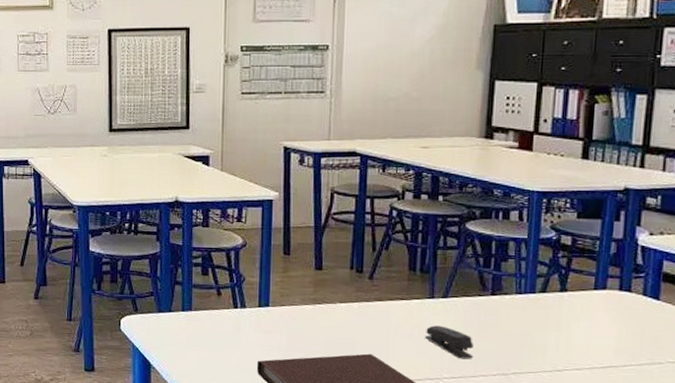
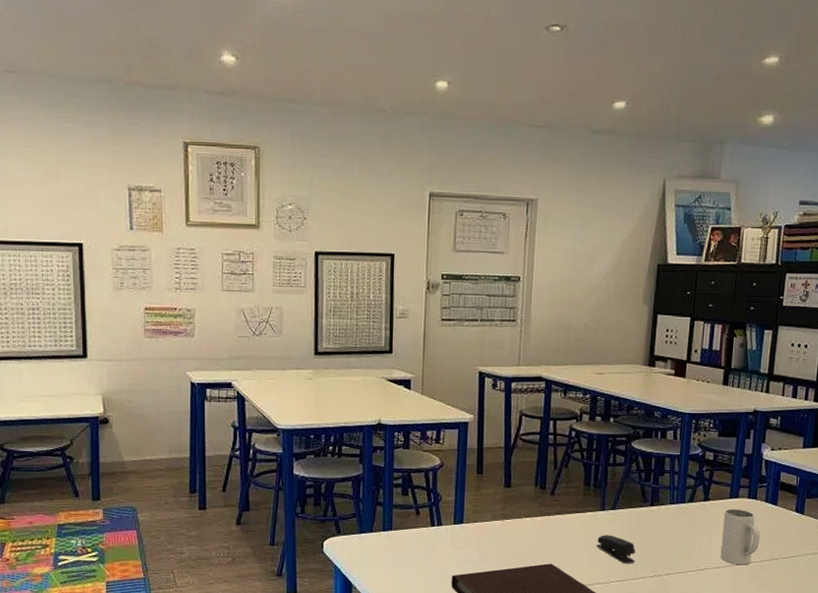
mug: none [583,301,638,369] -> present [720,508,761,565]

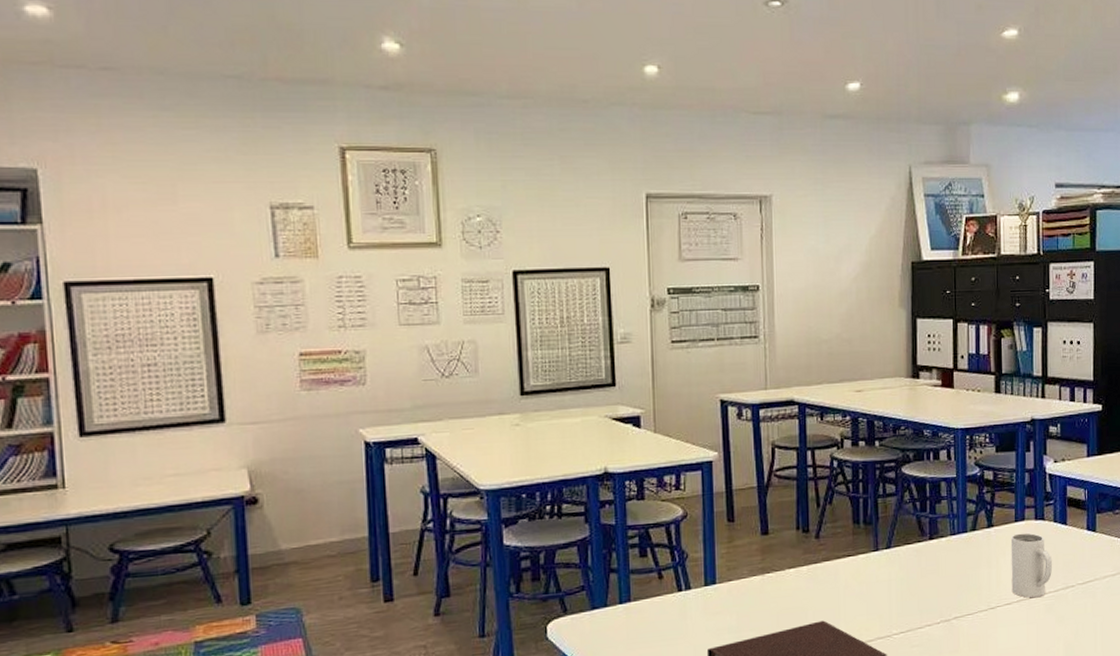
stapler: present [596,535,636,564] -> none [872,578,919,612]

